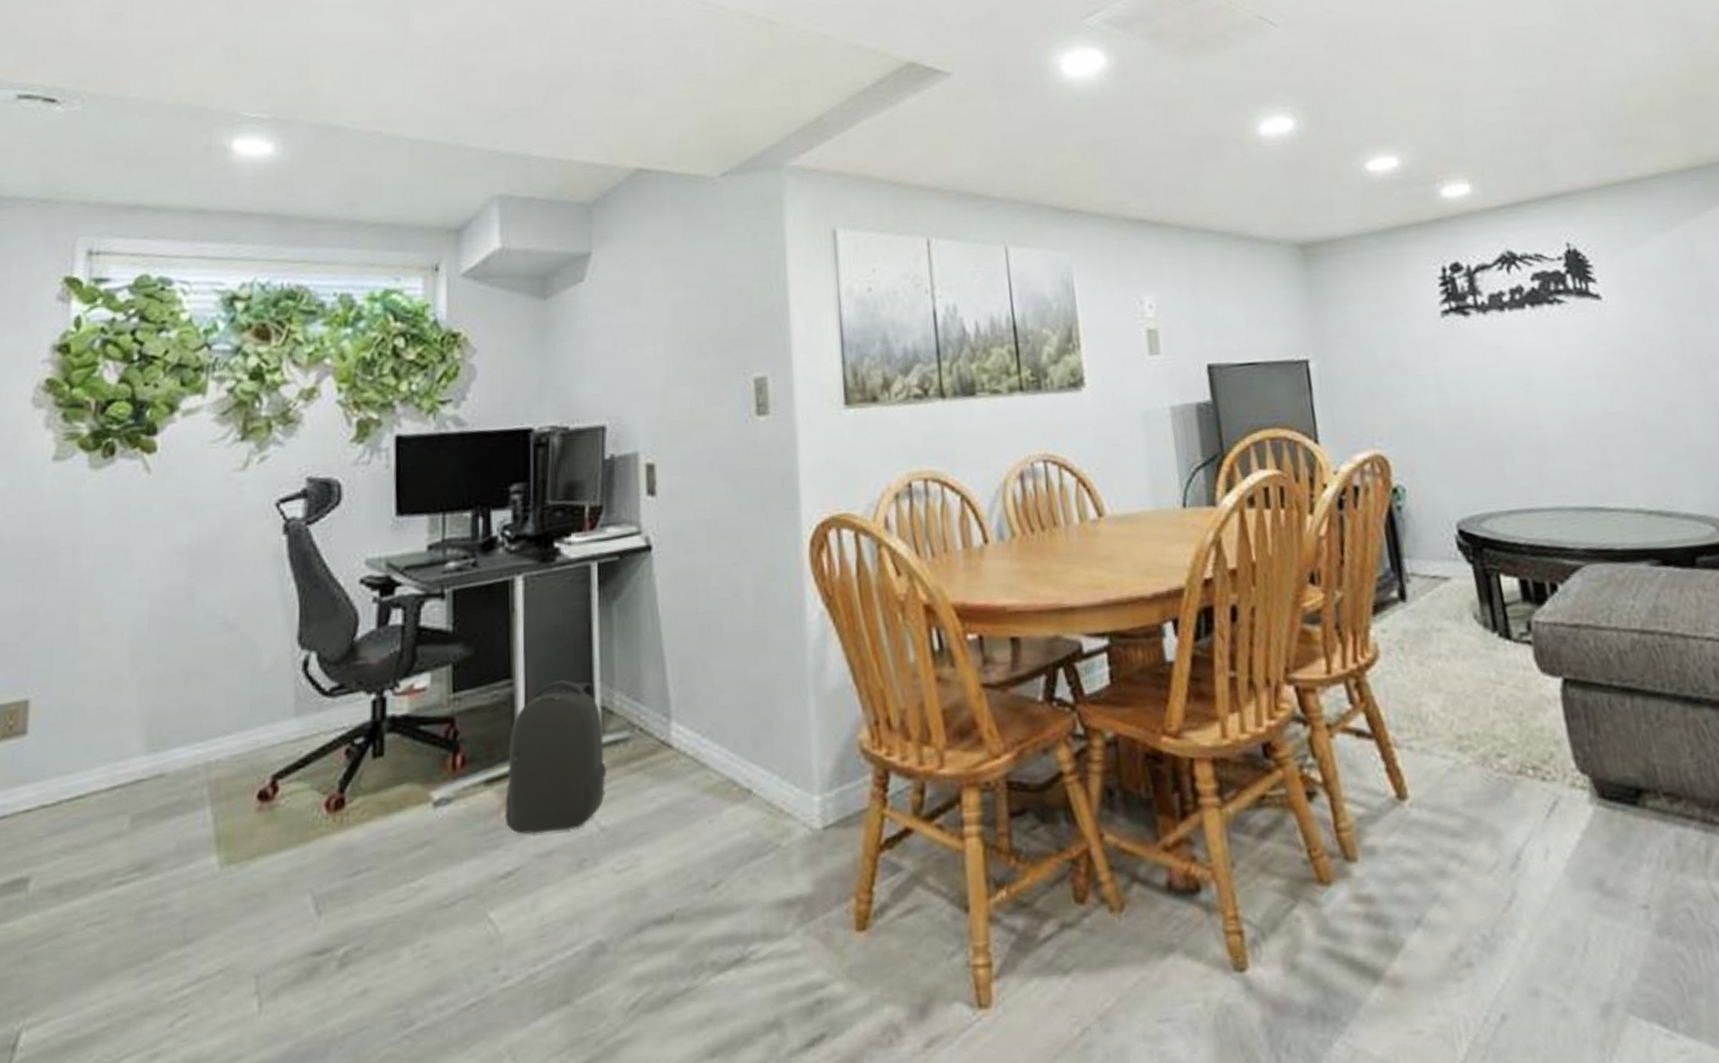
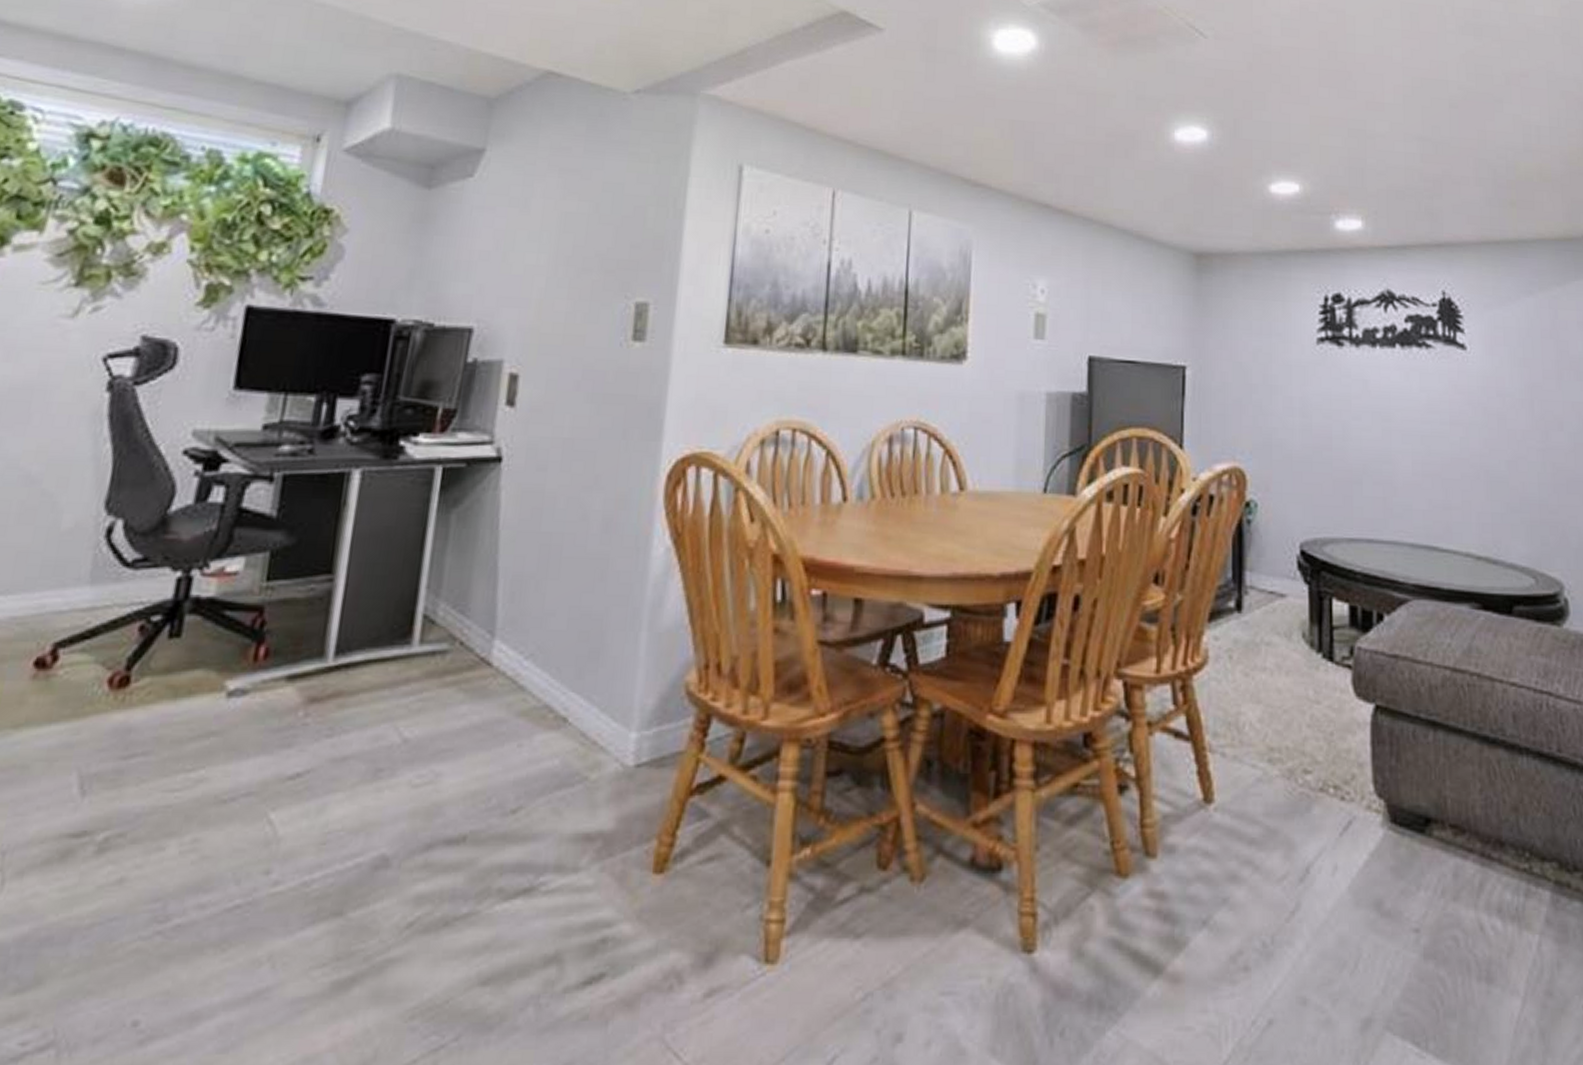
backpack: present [504,680,608,834] -> none [302,583,422,738]

